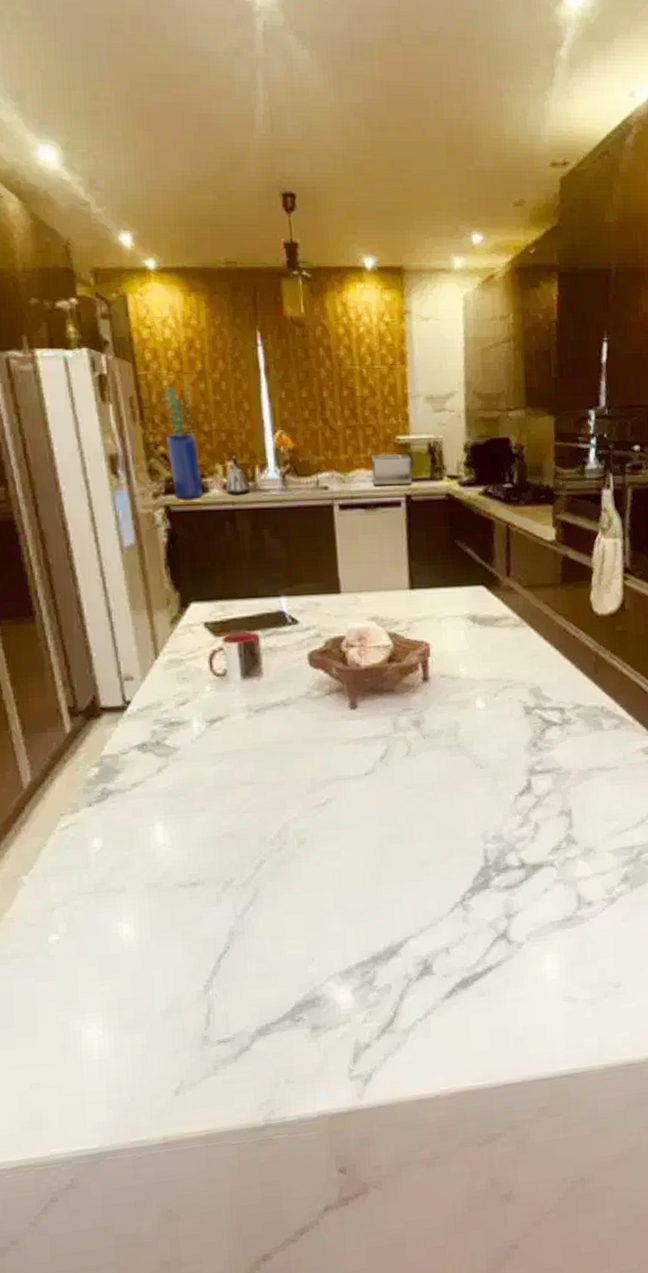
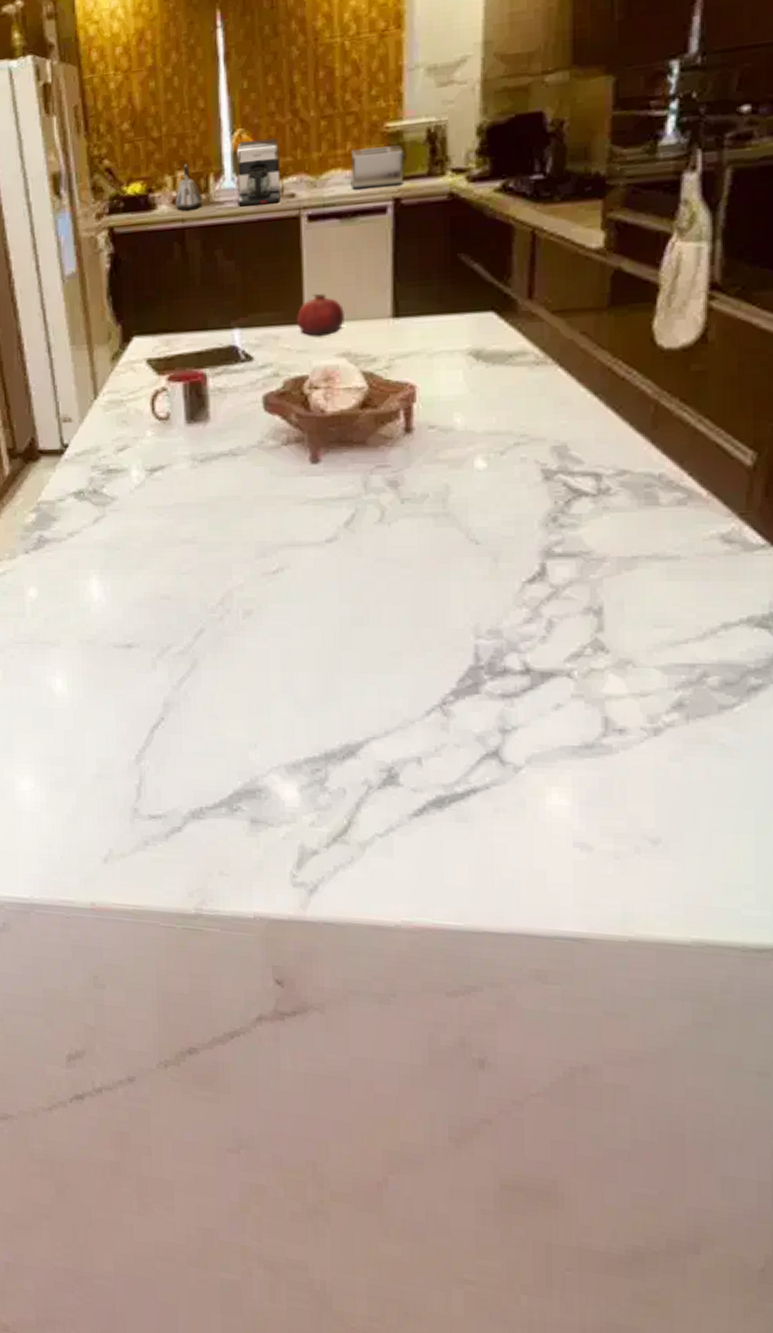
vase: present [161,377,203,501] -> none [108,76,149,221]
coffee maker: none [278,440,316,496] -> present [236,138,281,208]
fruit: none [334,568,373,605] -> present [297,293,346,338]

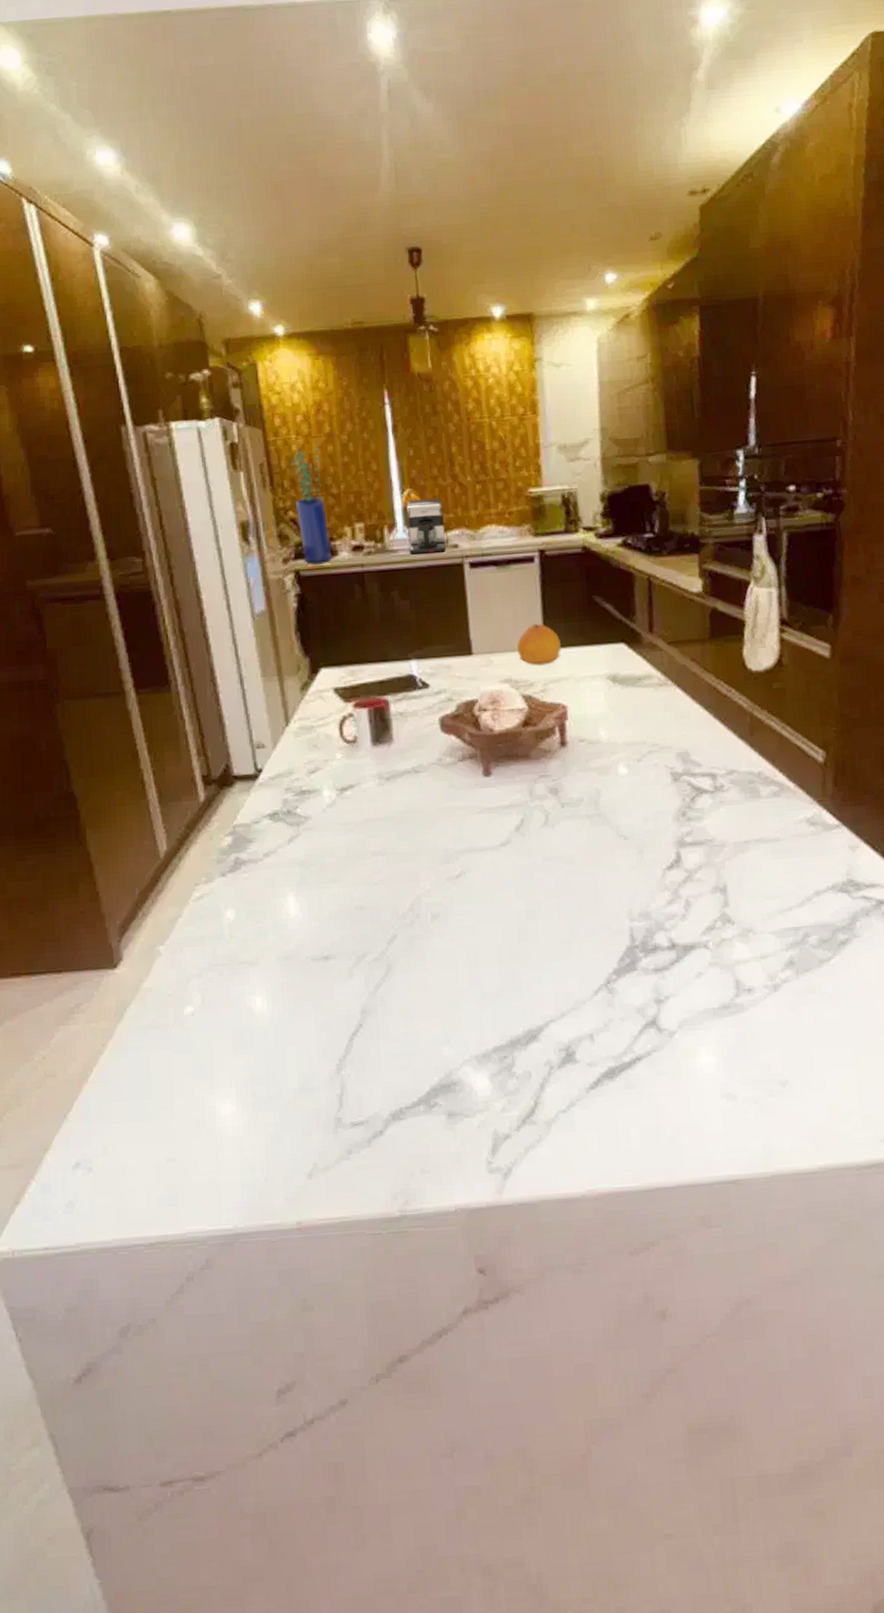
vase: none [108,76,149,221] -> present [290,441,332,565]
kettle: present [174,164,203,212] -> none [353,517,379,559]
fruit: present [297,293,346,338] -> none [465,628,506,667]
toaster: present [350,145,407,191] -> none [501,507,547,543]
fruit: none [360,287,413,338] -> present [517,623,561,666]

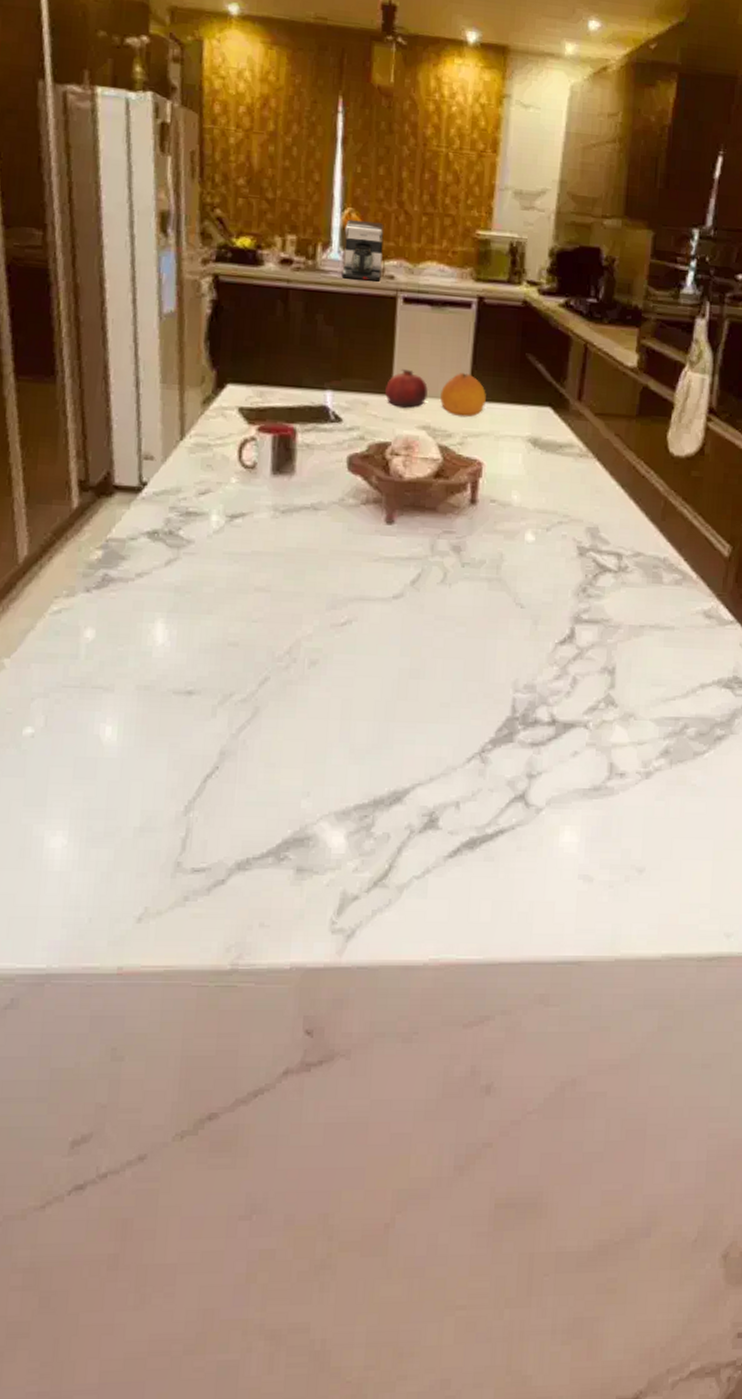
vase: present [290,441,332,565] -> none [224,137,260,273]
fruit: none [465,628,506,667] -> present [385,368,429,409]

